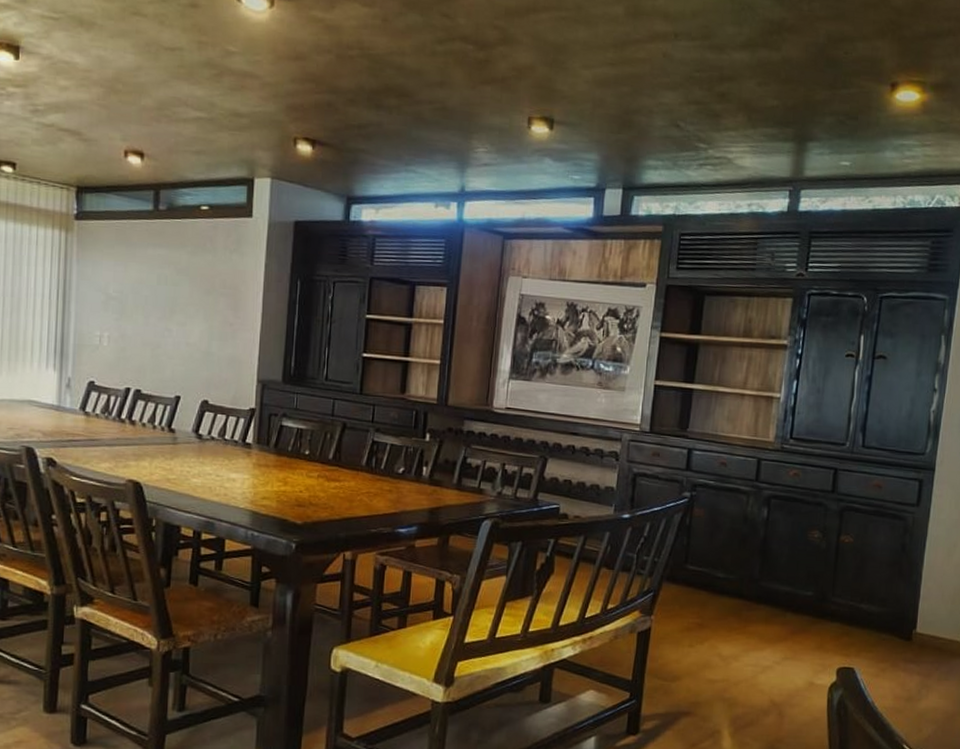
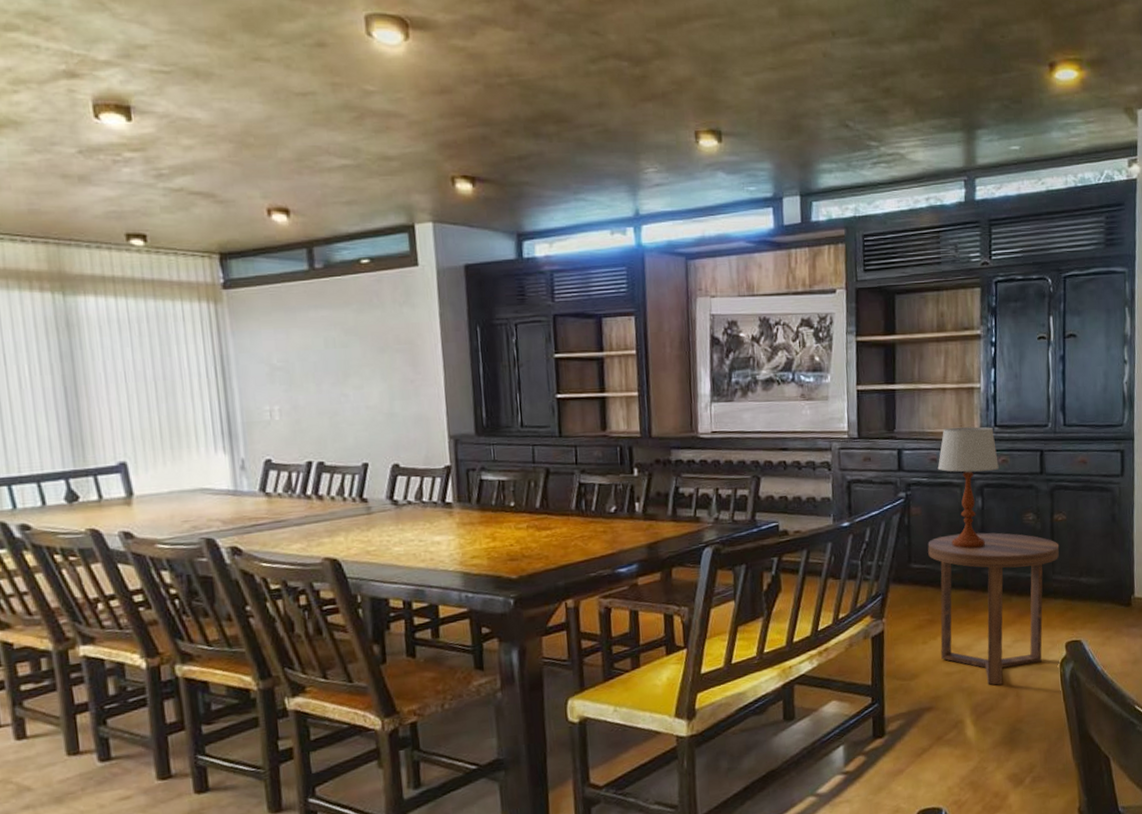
side table: none [706,541,843,701] -> present [927,532,1060,685]
table lamp: none [726,433,790,558] -> present [937,426,999,549]

